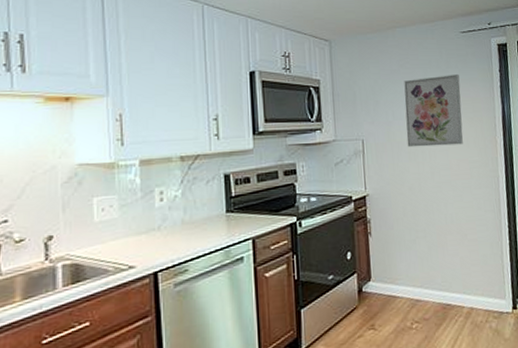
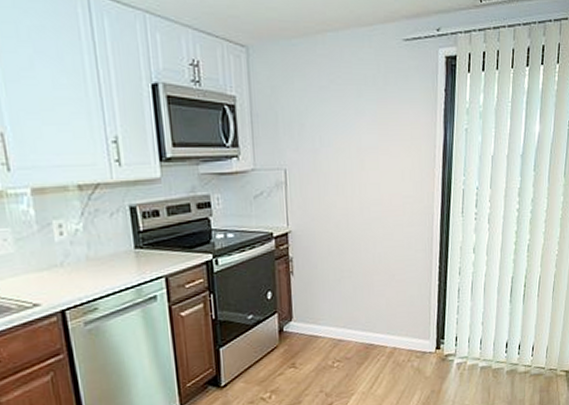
wall art: present [404,75,463,148] -> none [334,94,399,179]

